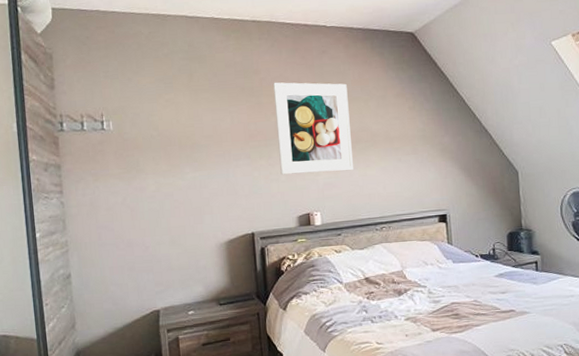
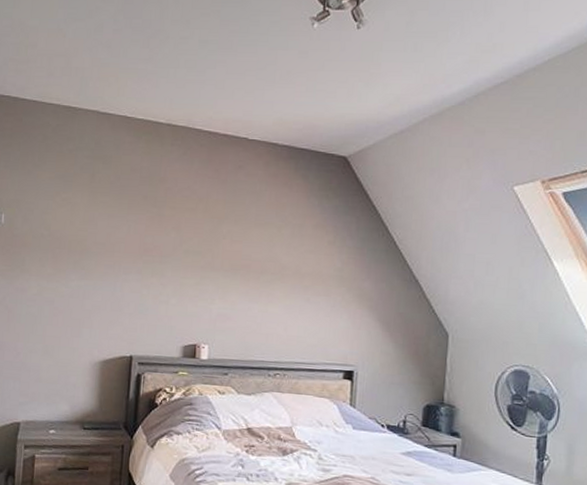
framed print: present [273,82,353,175] -> none [171,194,261,304]

